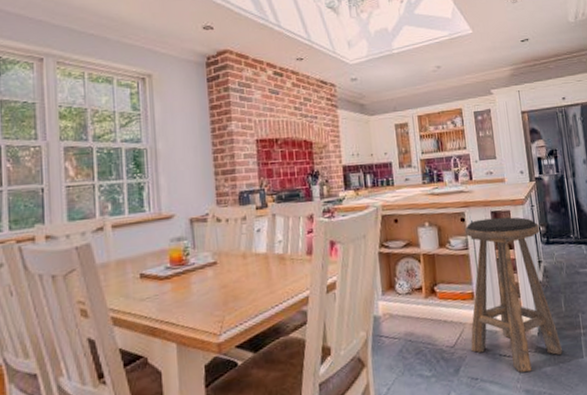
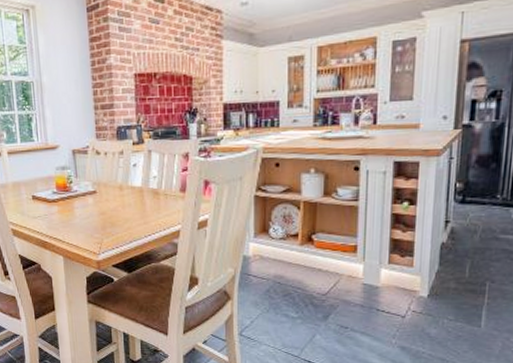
stool: present [464,217,562,372] -> none [345,168,455,331]

